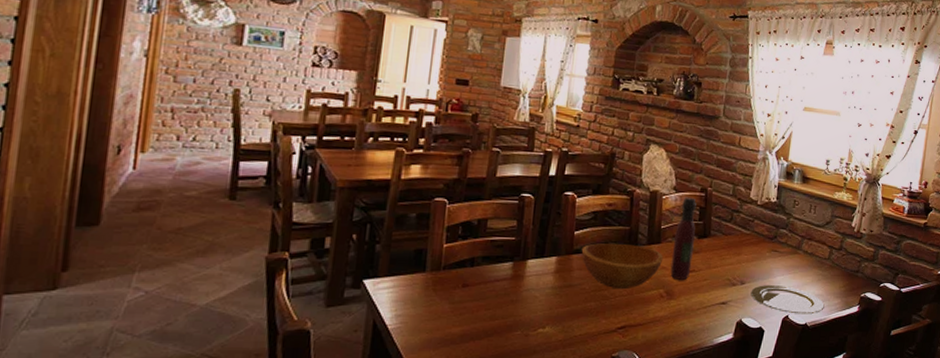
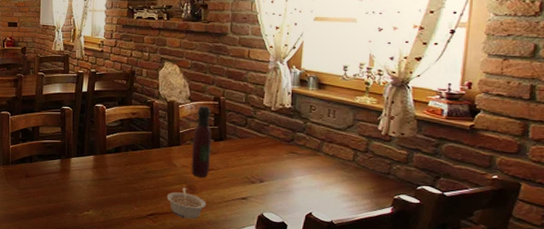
wooden bowl: present [581,242,664,290] -> none [113,145,184,184]
legume: none [640,292,684,330] -> present [166,187,207,219]
plate: present [751,285,825,314] -> none [270,183,352,213]

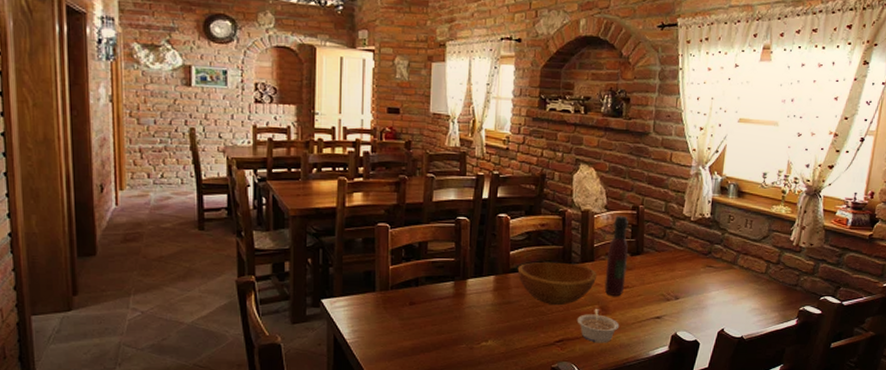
wooden bowl: none [113,145,184,184] -> present [517,261,598,306]

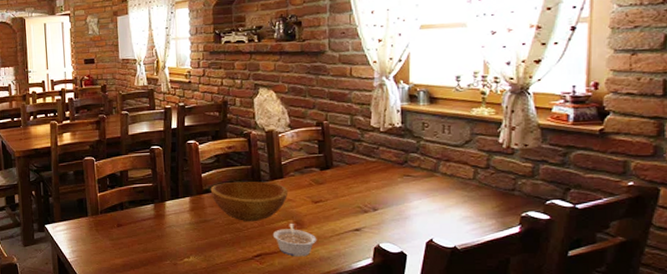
wine bottle: present [604,215,628,297] -> none [295,132,318,211]

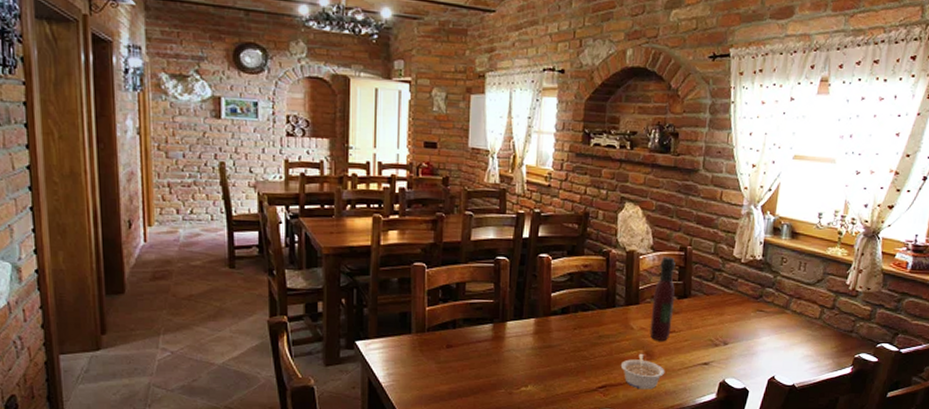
wooden bowl: present [210,181,289,222] -> none [559,304,643,350]
wine bottle: none [295,132,318,211] -> present [649,256,675,342]

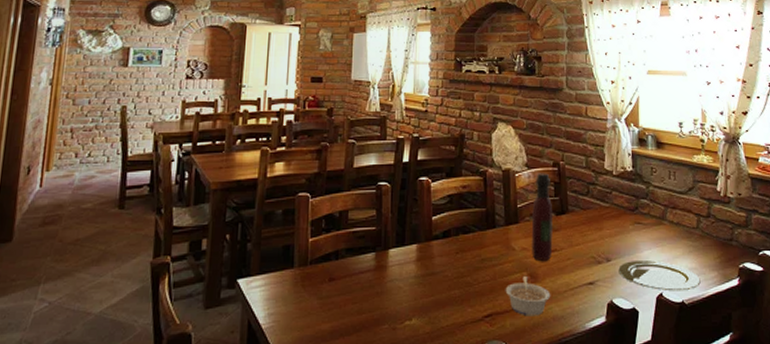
plate: none [734,345,814,375] -> present [618,260,701,291]

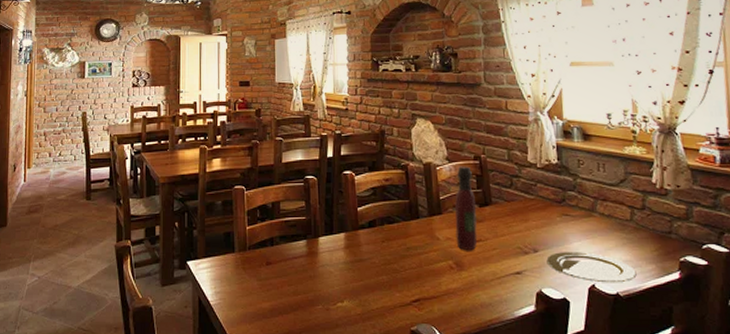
legume: present [505,275,551,317] -> none [431,264,478,303]

